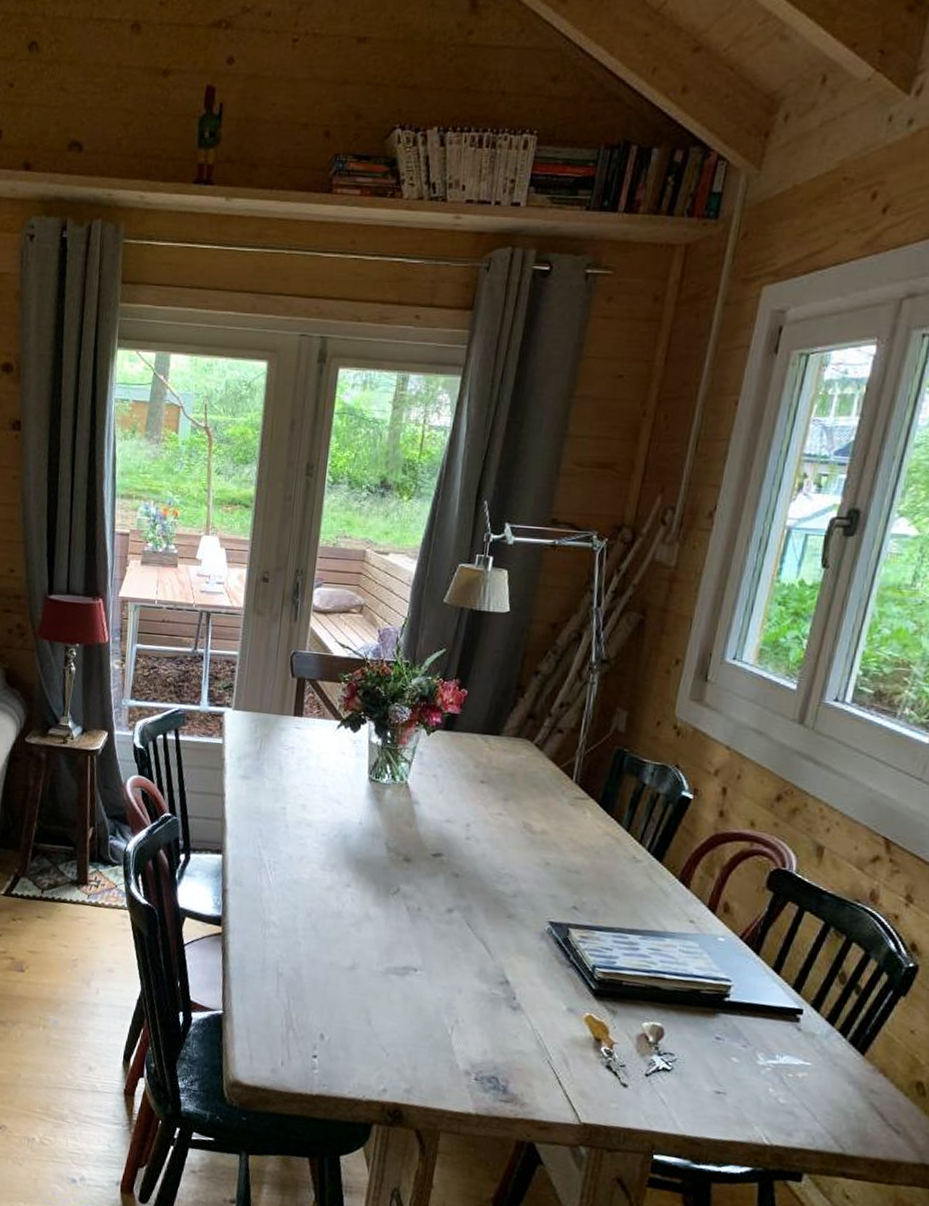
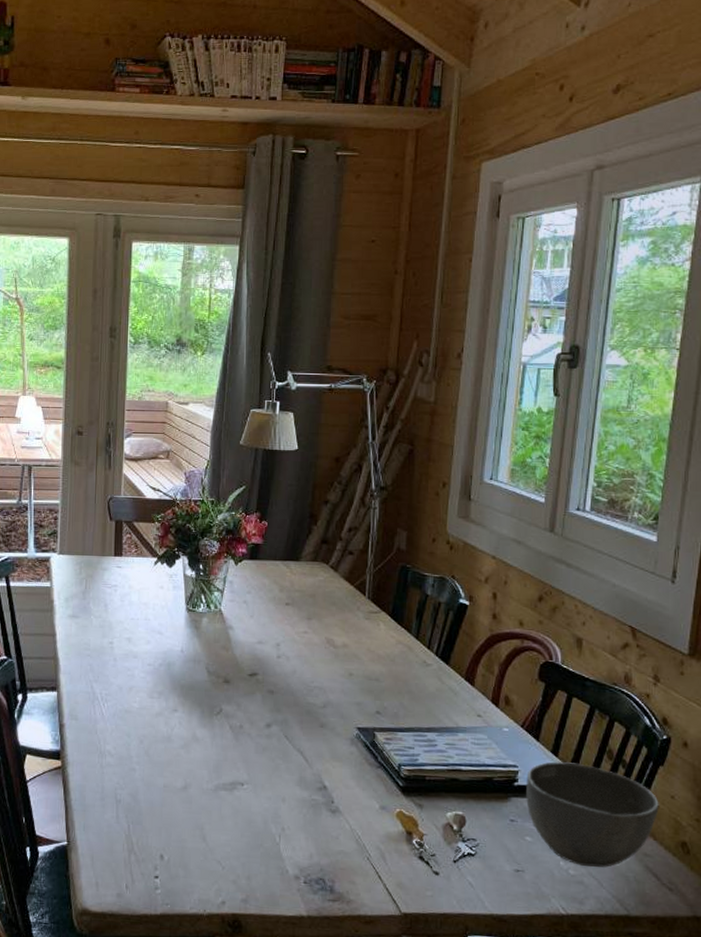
bowl: none [736,979,896,1100] -> present [526,761,659,867]

